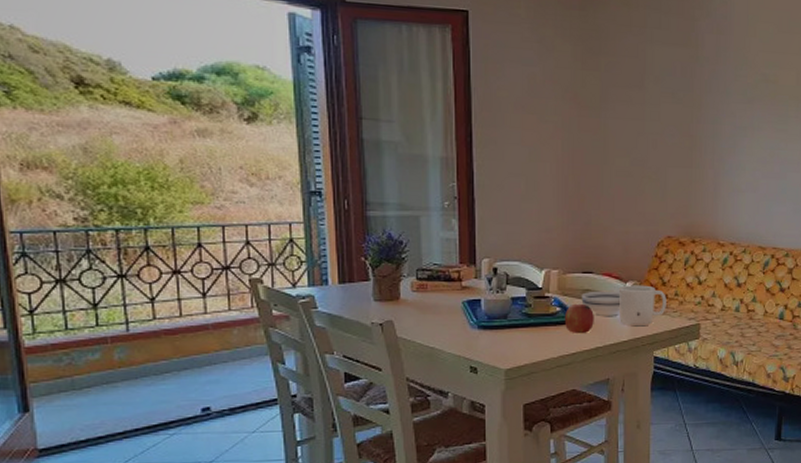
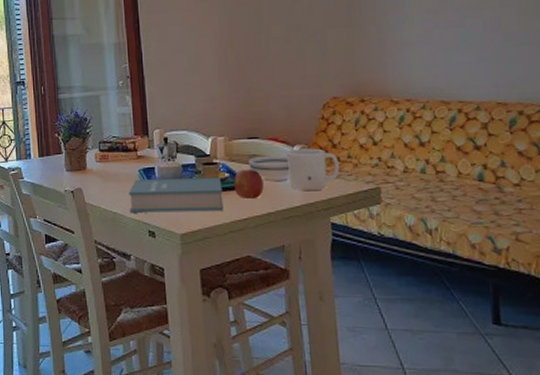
book: none [450,312,552,348] -> present [129,178,224,213]

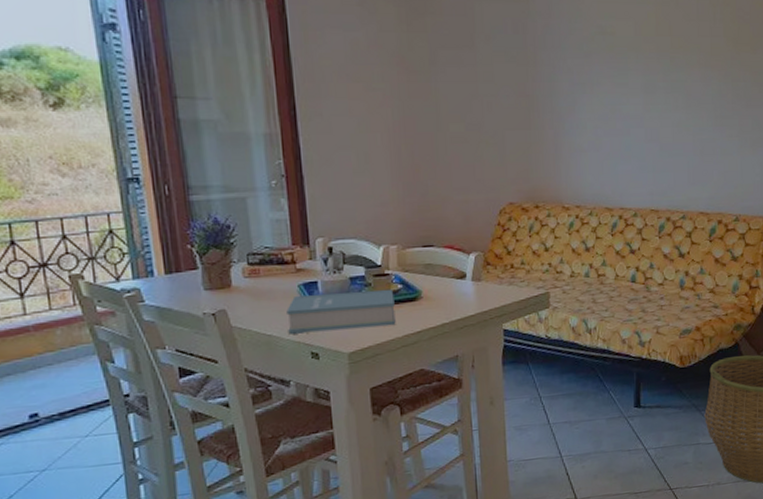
fruit: present [233,168,264,200] -> none [406,279,438,312]
bowl: present [248,155,291,182] -> none [423,263,466,292]
mug: present [286,148,340,191] -> none [461,255,513,300]

